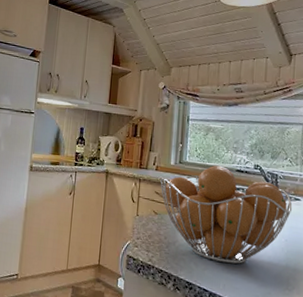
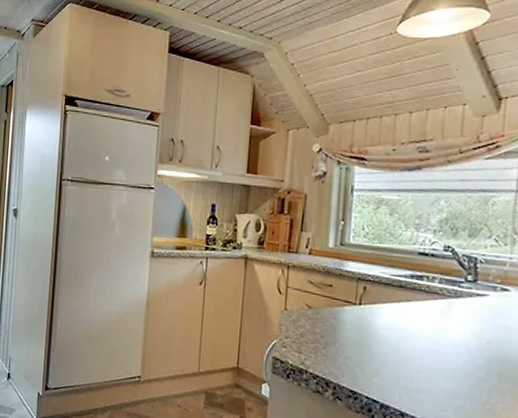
fruit basket: present [160,165,293,265] -> none [315,247,498,371]

